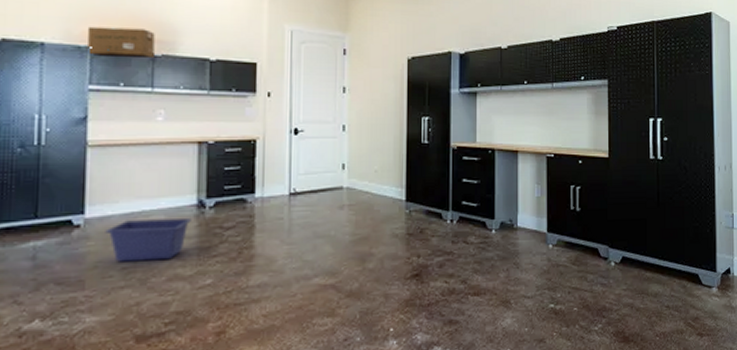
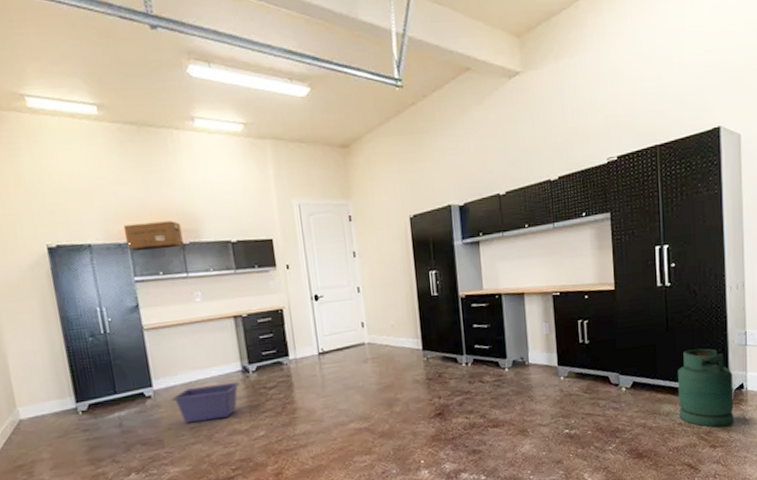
gas cylinder: none [666,227,721,314] -> present [677,348,734,427]

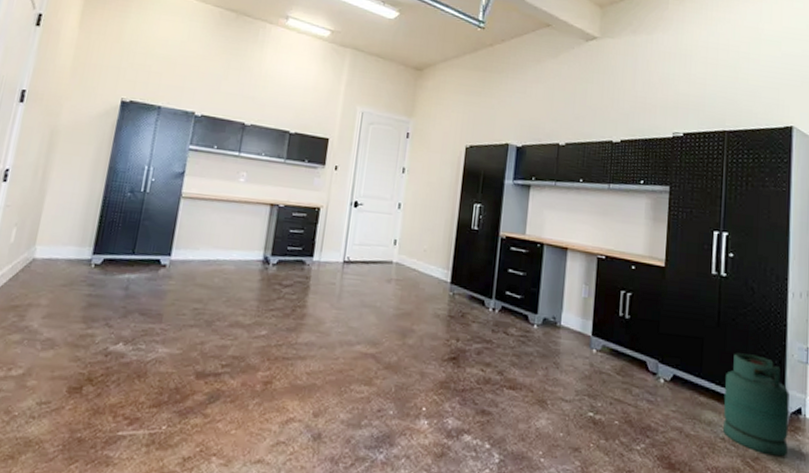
box: present [123,220,184,251] -> none [193,95,248,127]
storage bin: present [171,382,239,424] -> none [184,266,256,307]

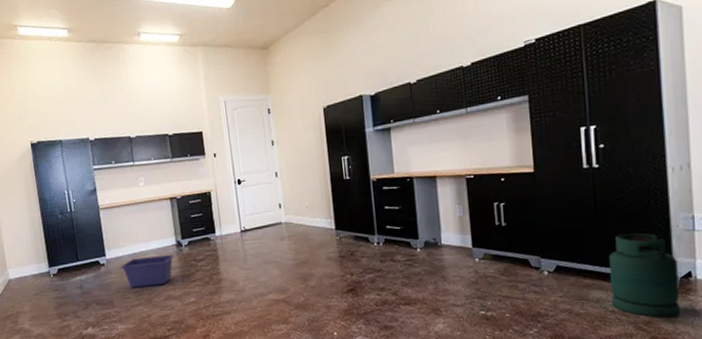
storage bin: none [184,266,256,307] -> present [120,255,174,288]

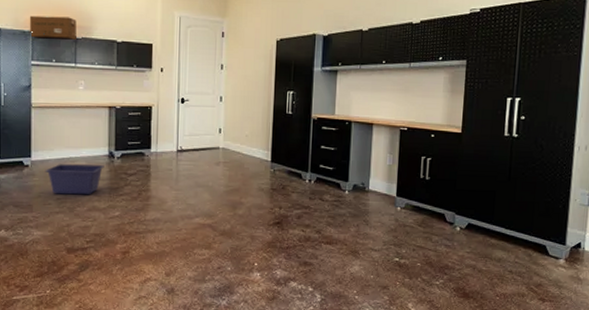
box: none [85,119,131,145] -> present [29,15,77,41]
gas cylinder: present [609,233,680,318] -> none [511,201,571,282]

